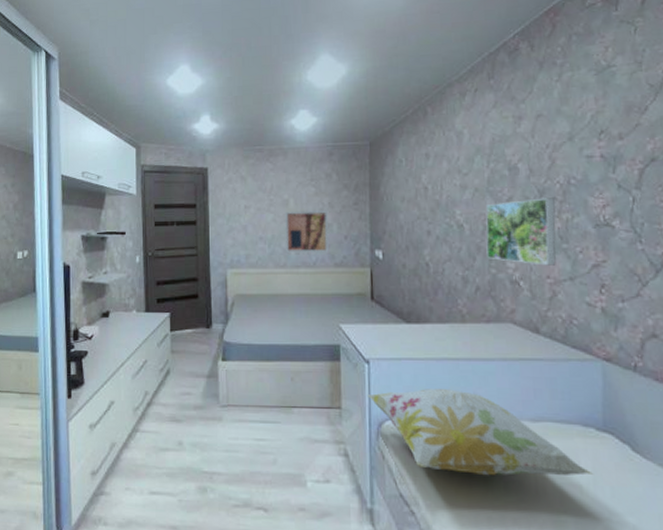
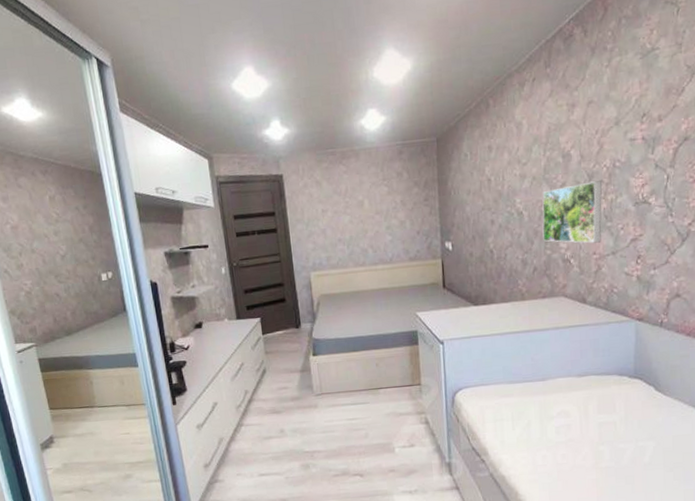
wall art: present [285,210,329,252] -> none [361,208,403,252]
decorative pillow: present [367,389,594,476] -> none [443,358,626,425]

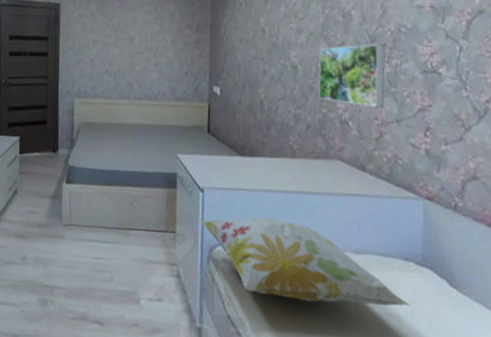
decorative pillow: none [443,358,626,425] -> present [201,218,412,306]

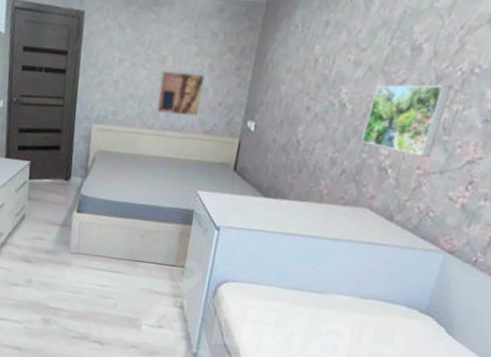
wall art: none [130,47,170,86] -> present [156,69,206,118]
decorative pillow: present [201,218,412,306] -> none [211,258,405,348]

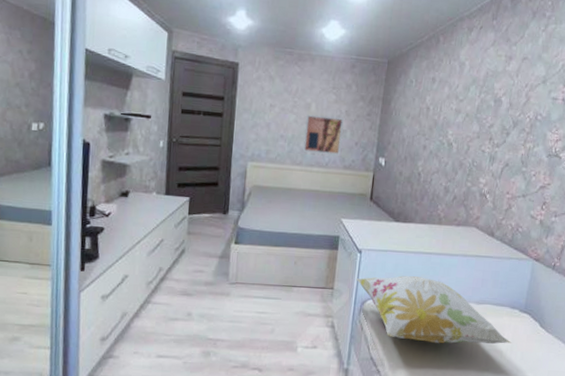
decorative pillow: none [211,258,405,348] -> present [356,276,512,344]
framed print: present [361,85,451,157] -> none [466,128,524,184]

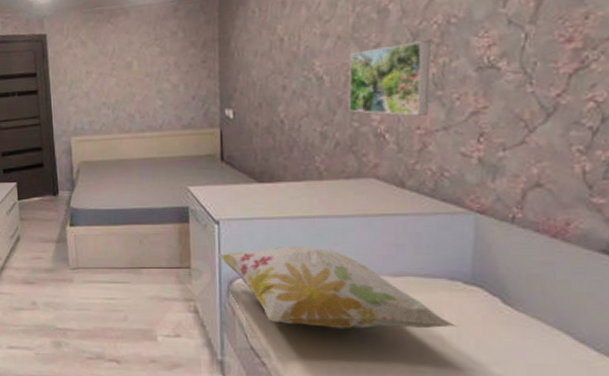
wall art: present [303,114,344,155] -> none [128,70,176,117]
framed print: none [466,128,524,184] -> present [348,40,431,116]

